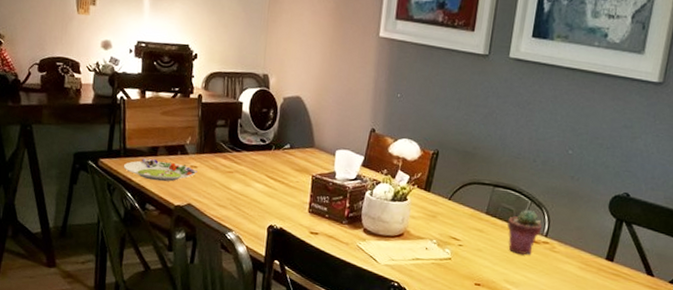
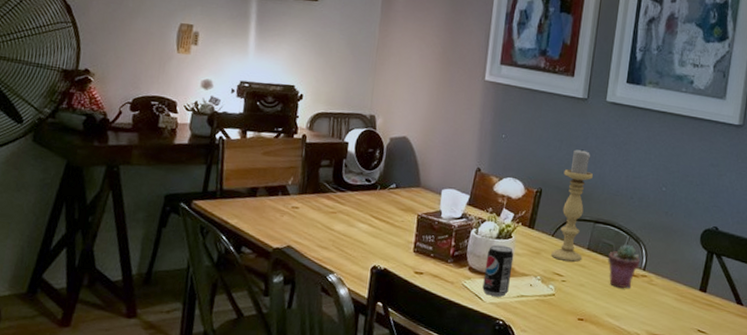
salad plate: present [123,158,197,182] -> none [218,199,299,224]
beverage can: none [377,207,410,259] -> present [482,244,514,297]
candle holder: none [447,109,493,226] -> present [551,149,593,262]

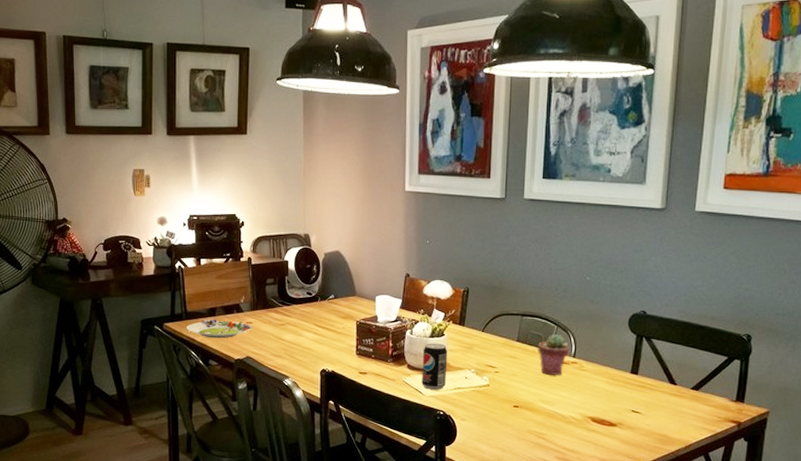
salad plate: none [218,199,299,224] -> present [186,318,253,339]
candle holder: present [551,149,593,262] -> none [483,247,516,354]

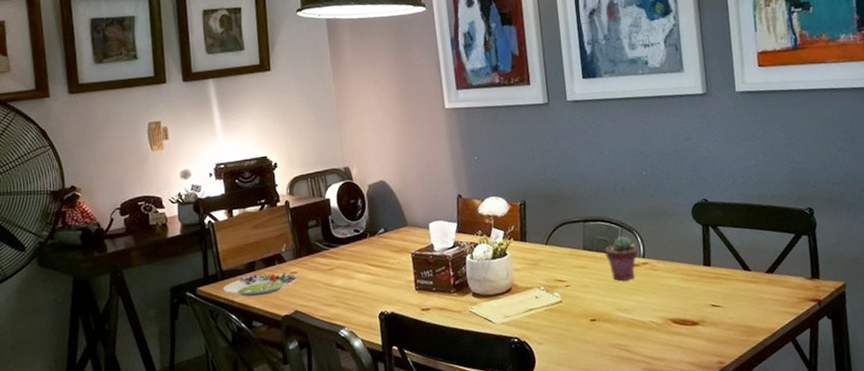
beverage can: present [422,343,448,390] -> none [486,264,516,317]

